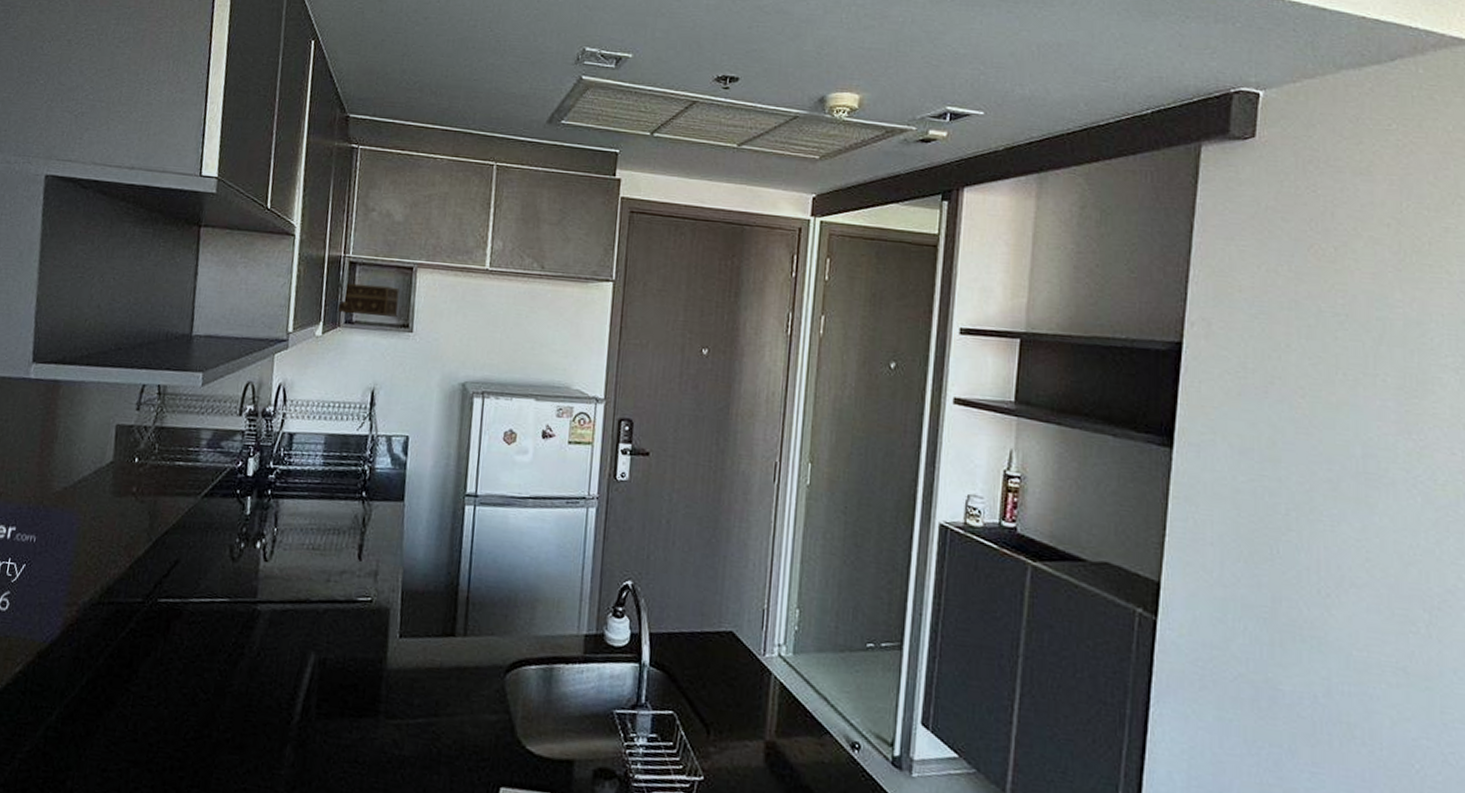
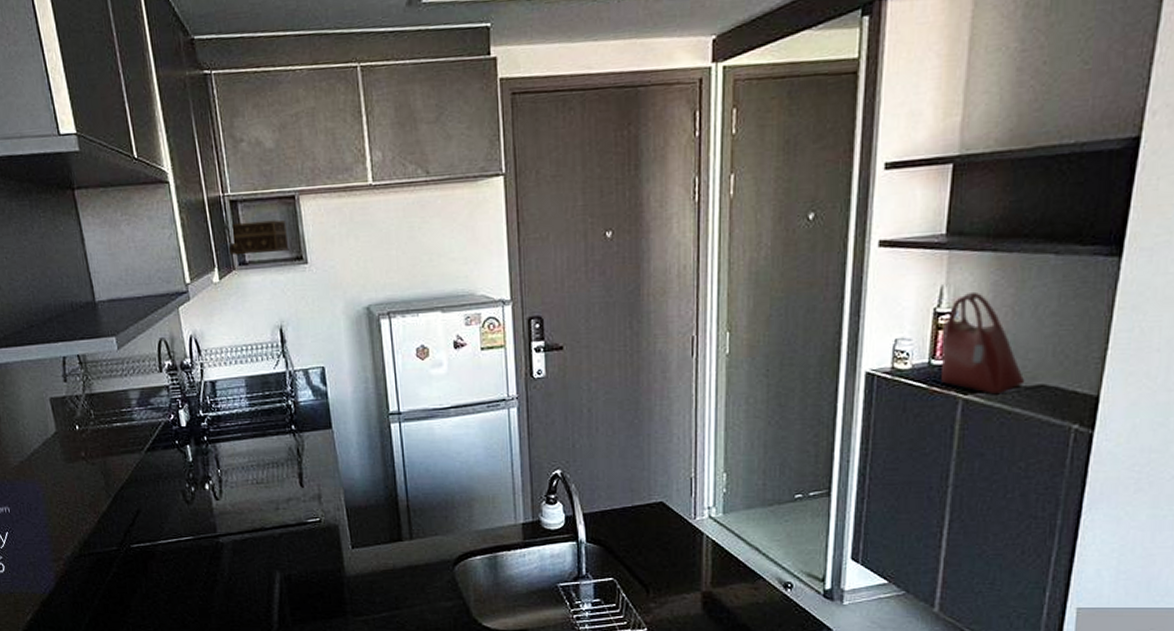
handbag: none [1011,461,1090,566] -> present [941,293,1025,395]

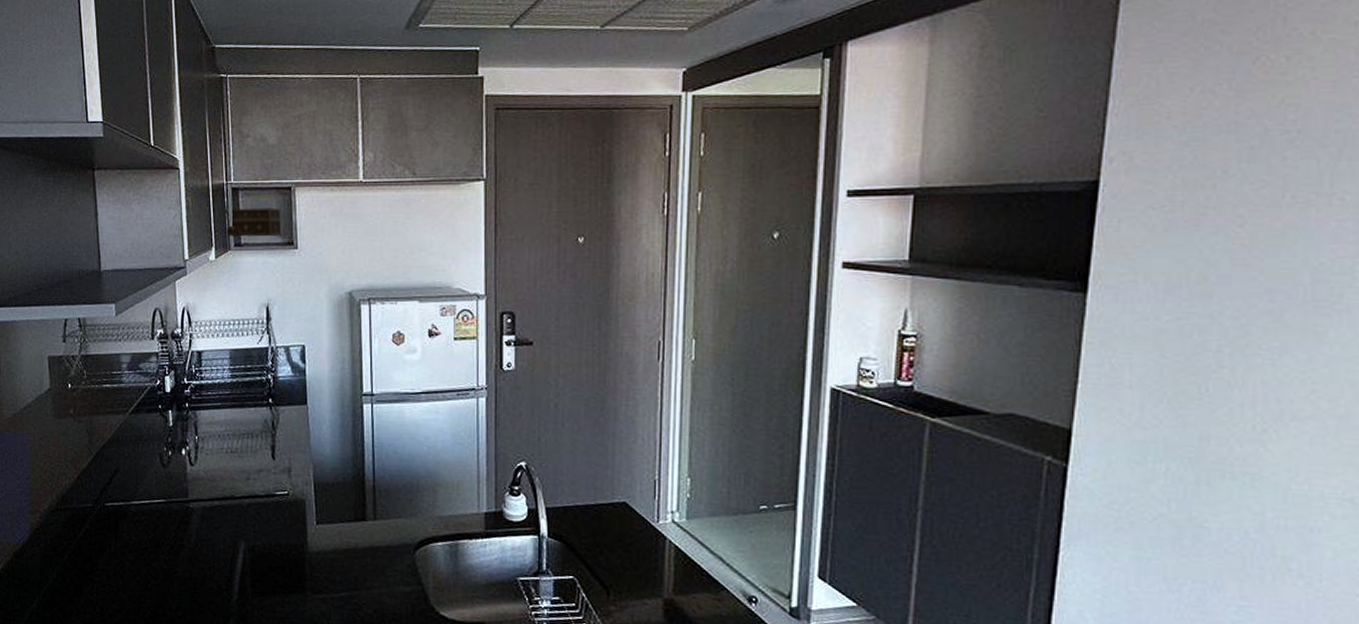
handbag: present [941,293,1025,395] -> none [908,318,994,420]

